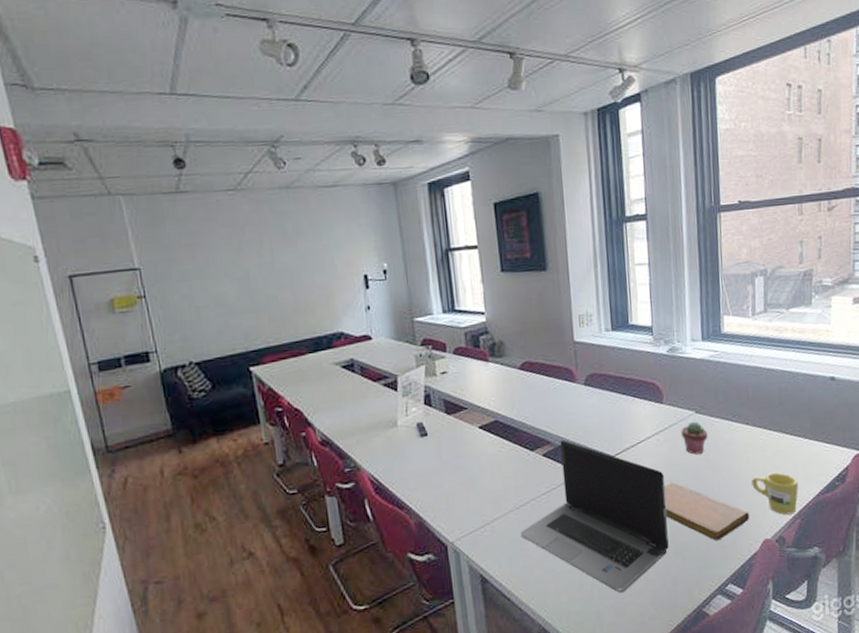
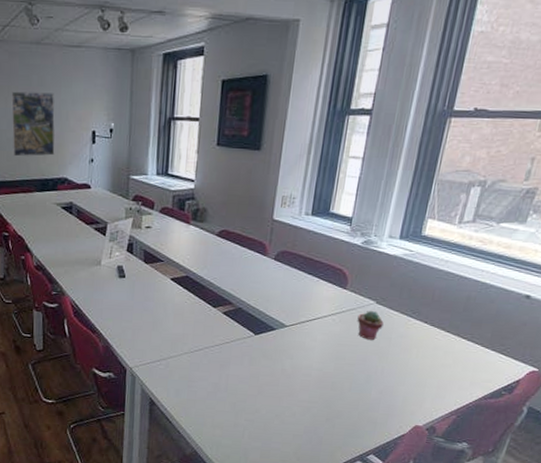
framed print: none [264,239,325,317] -> present [11,91,55,157]
laptop computer: present [520,439,669,594] -> none [190,303,332,440]
notebook: present [664,482,749,541] -> none [326,359,406,417]
mug: present [752,472,798,515] -> none [416,370,463,410]

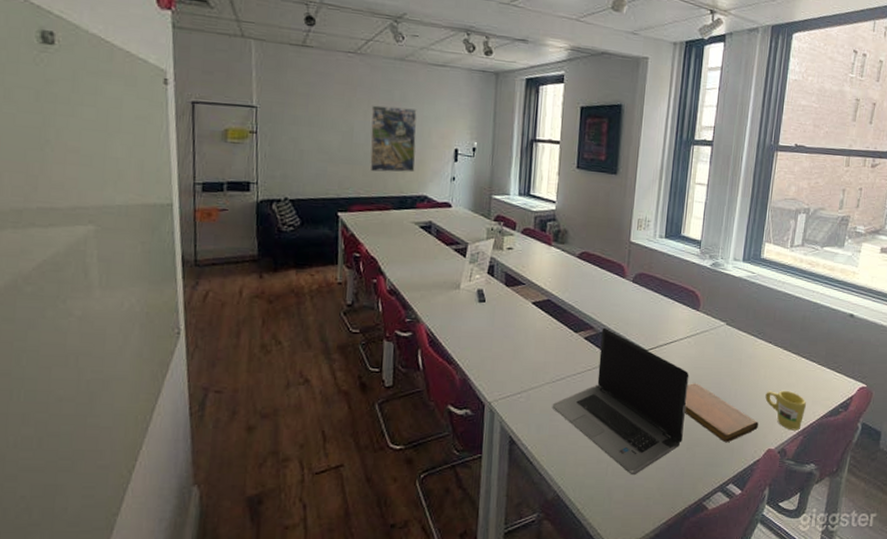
laptop computer: none [190,303,332,440] -> present [552,327,689,476]
notebook: none [326,359,406,417] -> present [685,383,759,443]
potted succulent: present [357,310,384,340] -> none [710,331,734,362]
mug: none [416,370,463,410] -> present [765,390,806,431]

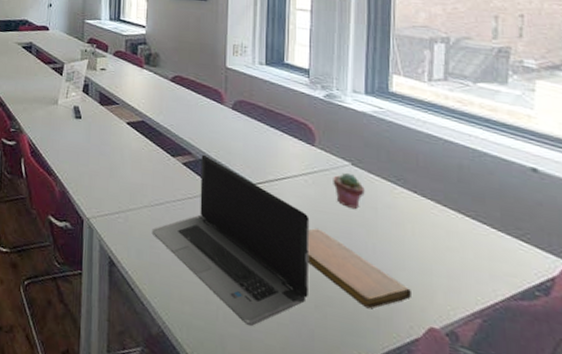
potted succulent: none [710,331,734,362] -> present [333,172,365,209]
mug: present [765,390,806,431] -> none [417,252,480,311]

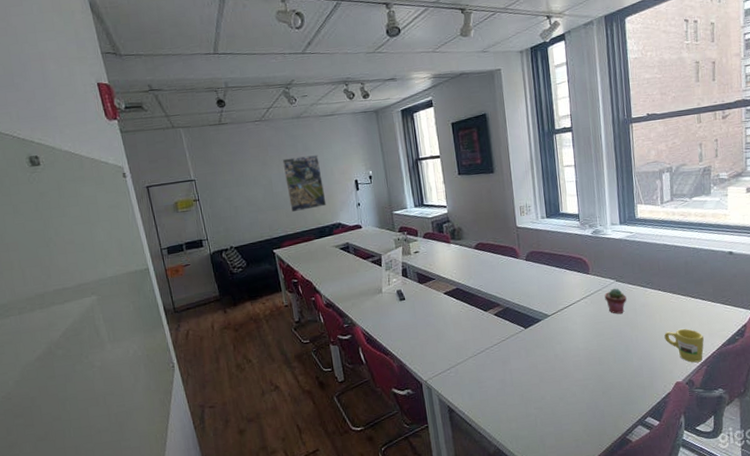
laptop computer: present [151,154,310,327] -> none [478,302,597,423]
notebook: present [308,228,411,309] -> none [592,336,663,383]
mug: none [417,252,480,311] -> present [664,328,704,363]

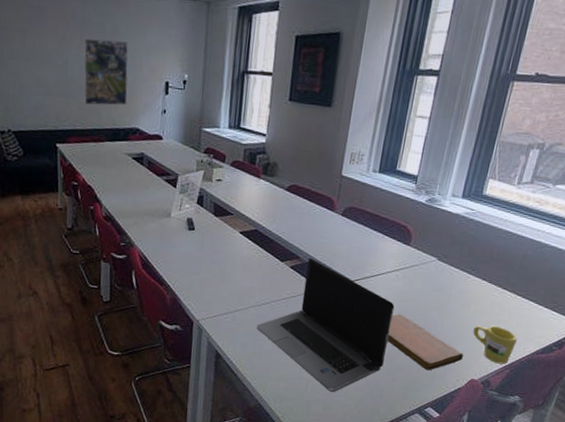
laptop computer: none [478,302,597,423] -> present [256,257,395,393]
notebook: none [592,336,663,383] -> present [387,314,464,371]
potted succulent: present [604,288,627,314] -> none [419,266,445,296]

